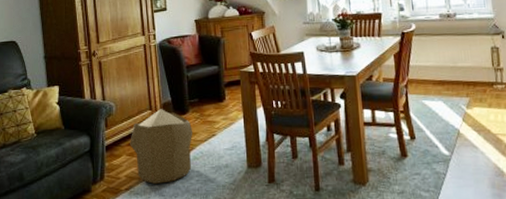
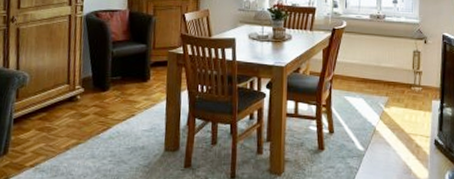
pouf: present [130,109,193,184] -> none [41,84,112,162]

